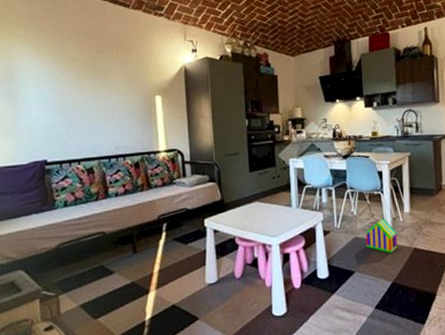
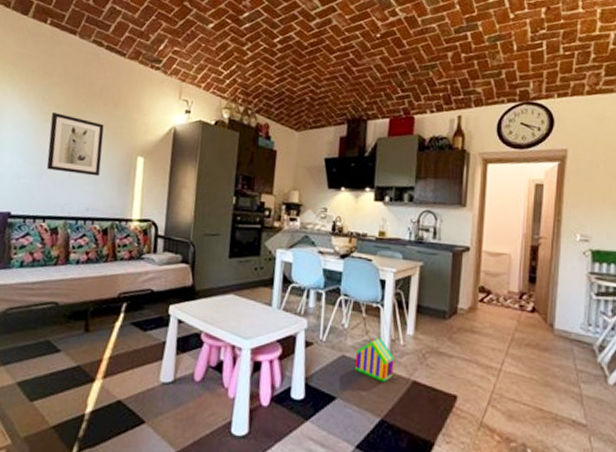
wall art: none [69,65,123,118] -> present [46,112,104,177]

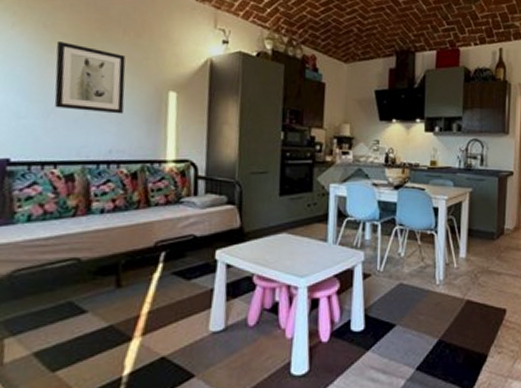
toy house: present [354,338,394,382] -> none [412,263,449,305]

